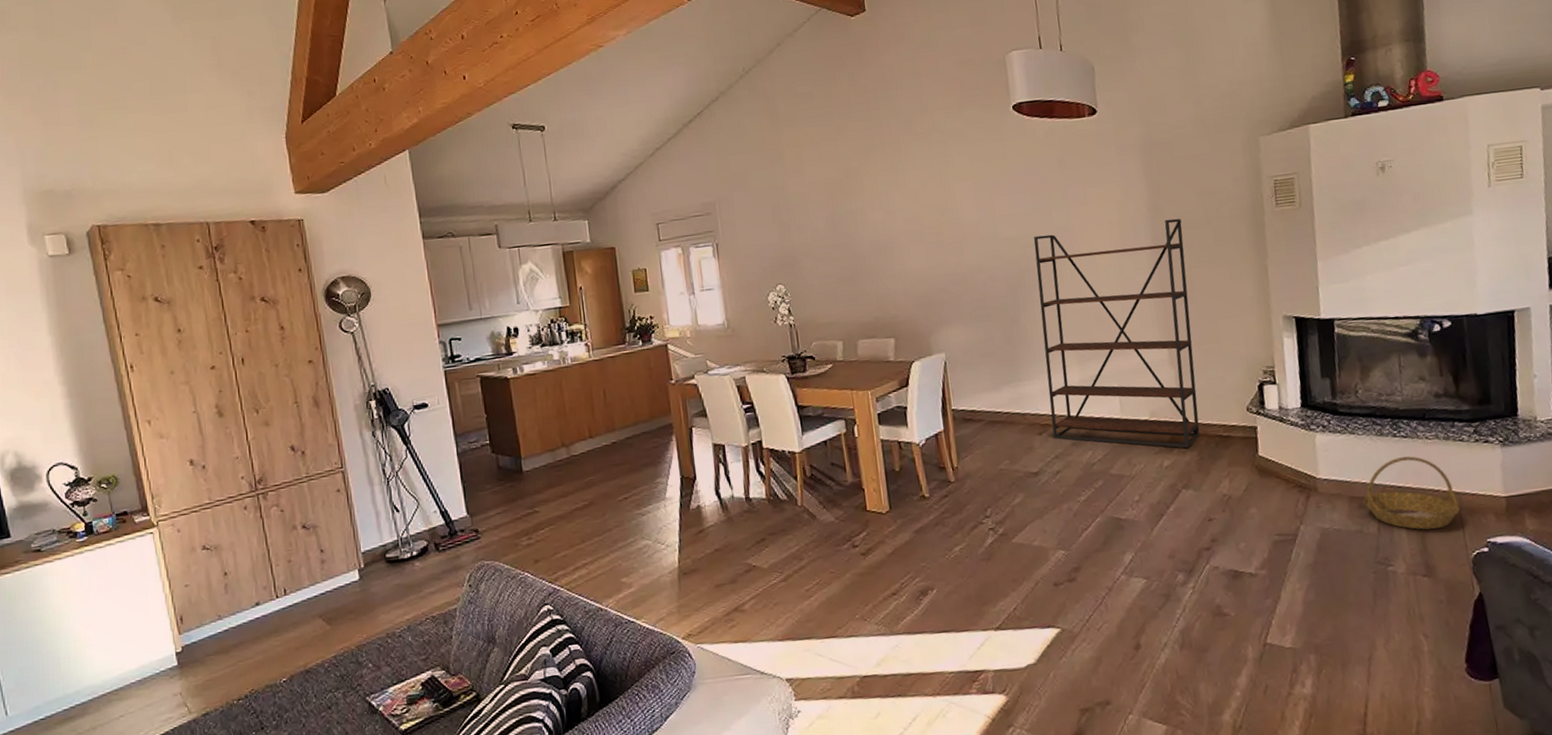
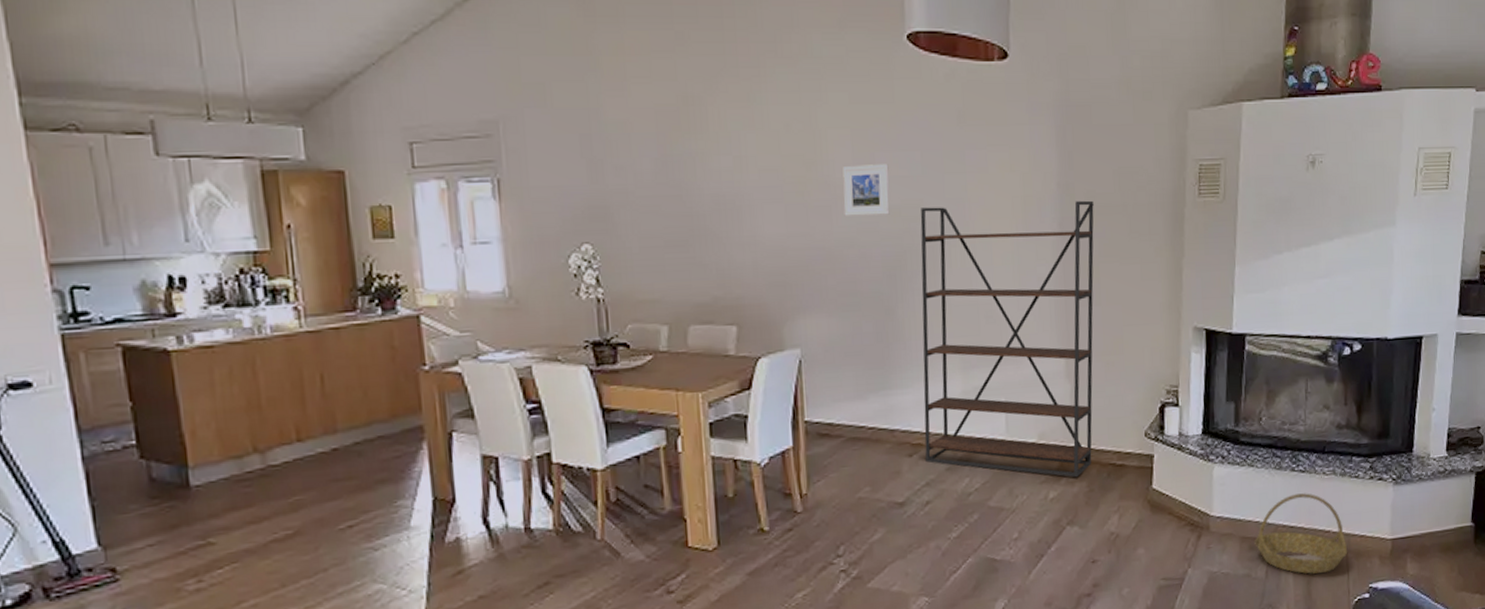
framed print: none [968,205,1009,249] -> present [842,164,890,216]

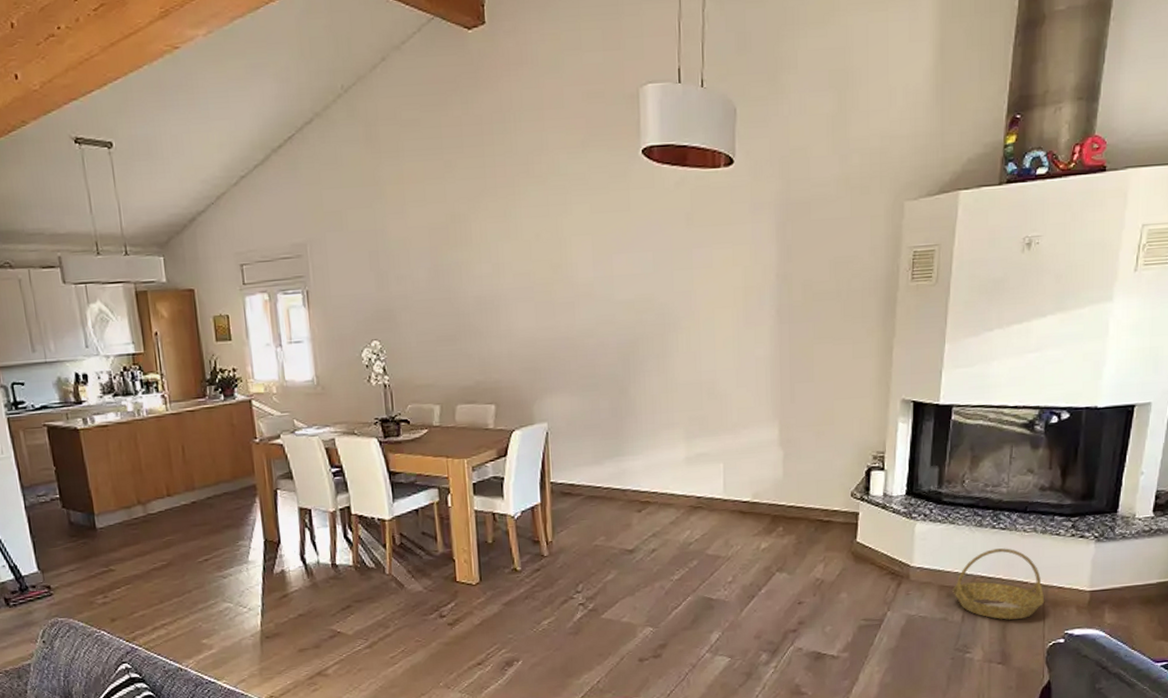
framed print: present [842,164,890,216] -> none [584,264,625,311]
bookshelf: present [920,200,1094,478] -> none [651,288,810,532]

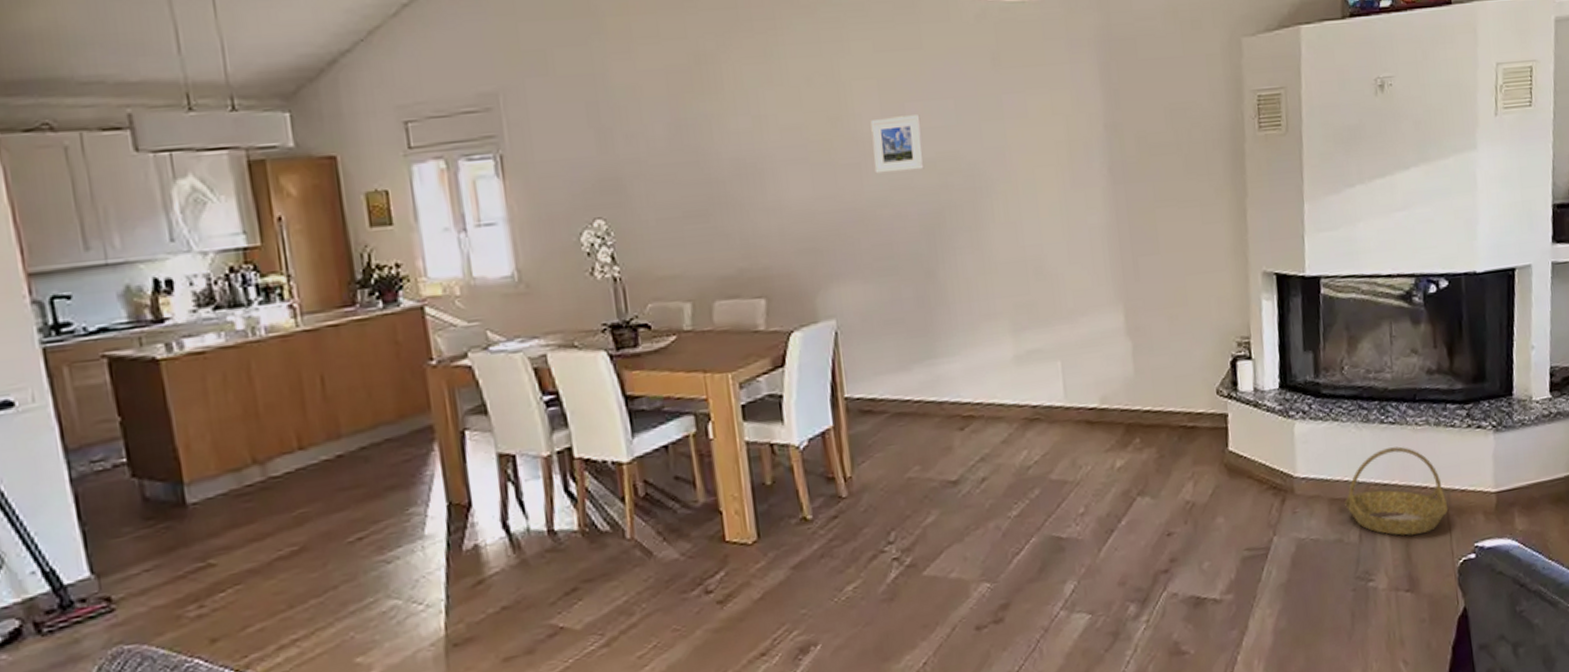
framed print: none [584,264,625,311] -> present [870,115,925,174]

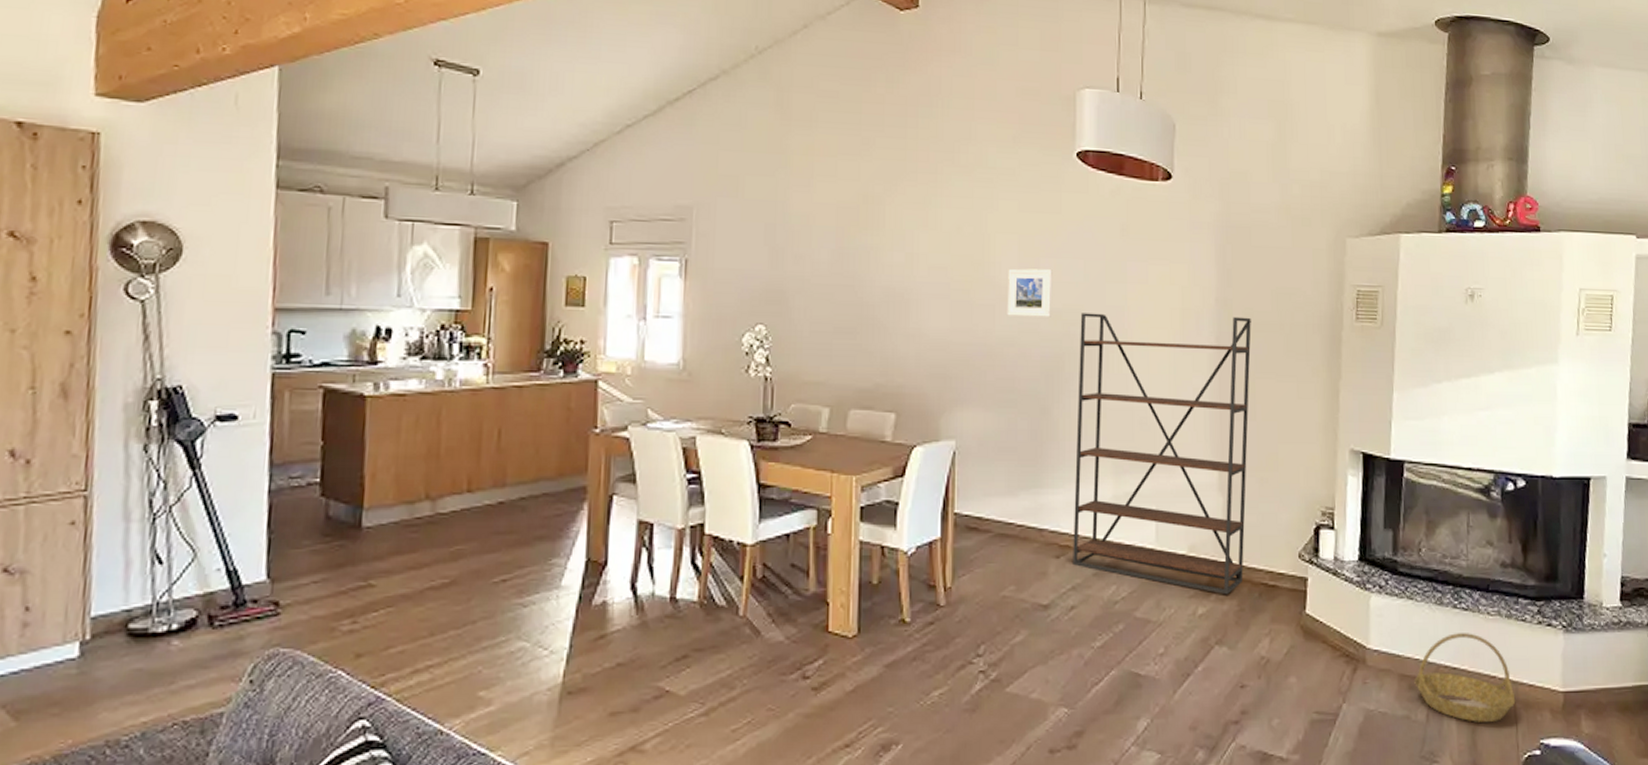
bookshelf: none [957,141,1161,444] -> present [1073,313,1251,595]

